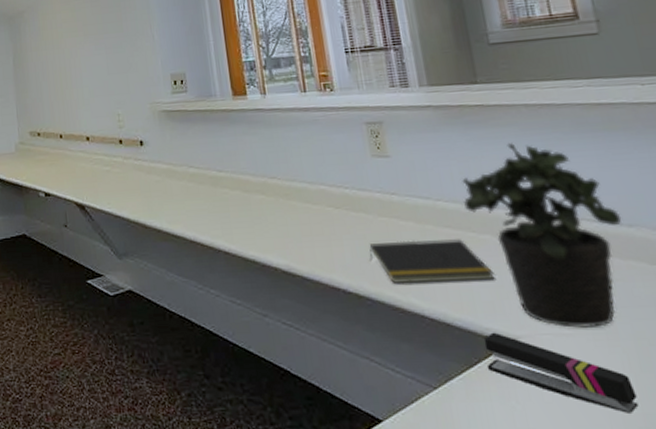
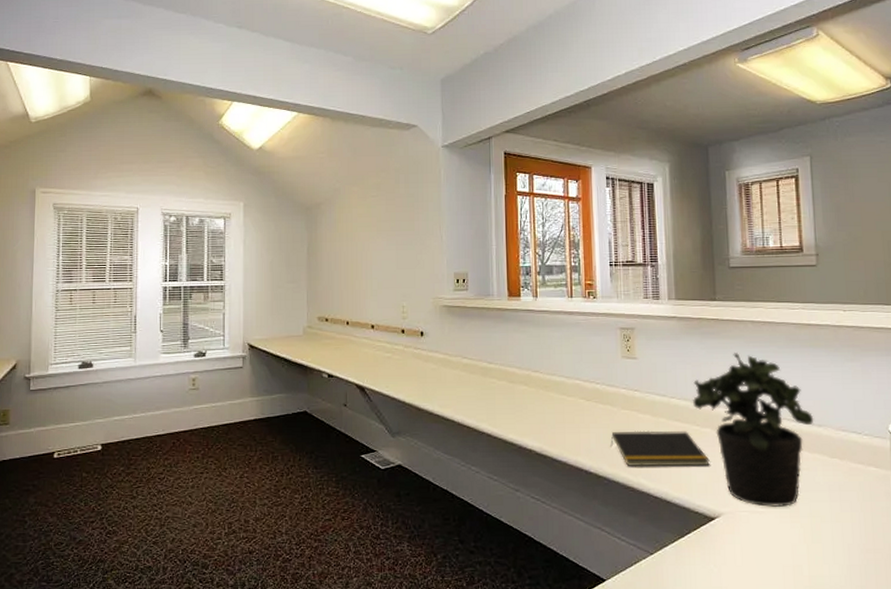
stapler: present [483,332,639,413] -> none [694,509,807,575]

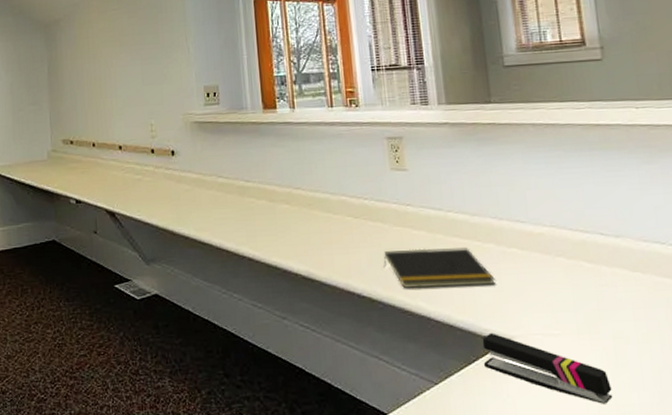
potted plant: present [693,353,814,507] -> none [471,159,610,328]
stapler: none [694,509,807,575] -> present [482,332,613,404]

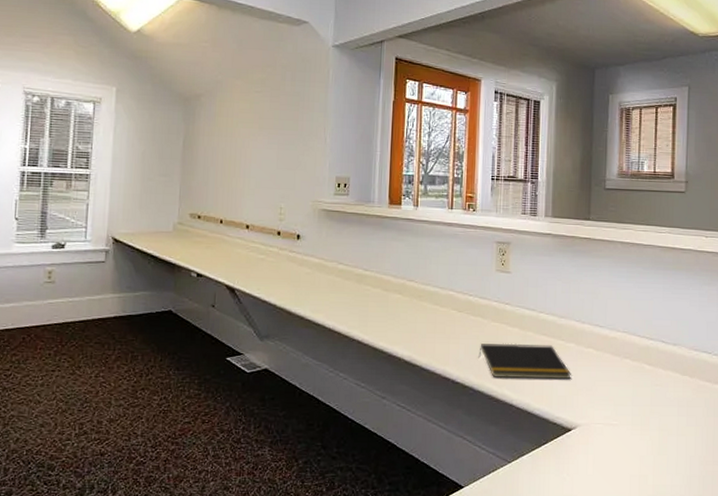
stapler: present [482,332,613,404] -> none [551,420,652,485]

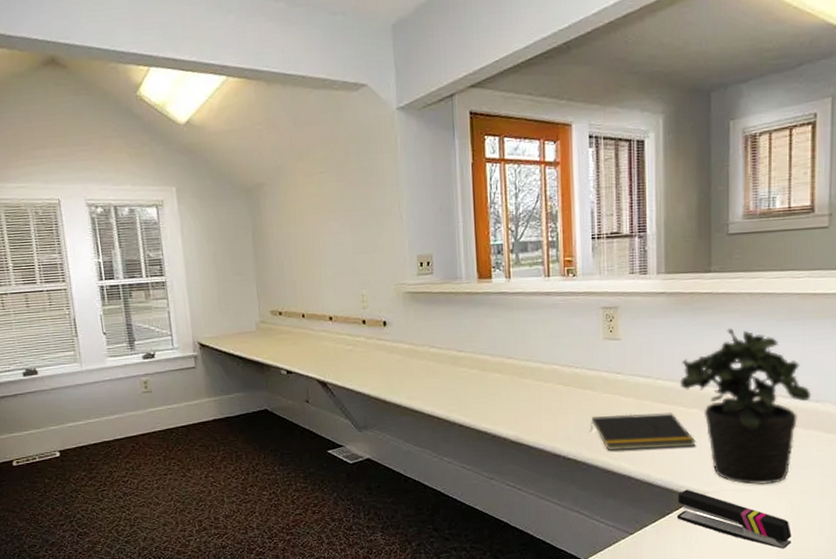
stapler: none [551,420,652,485] -> present [676,489,792,549]
potted plant: none [560,272,670,420] -> present [680,328,812,485]

